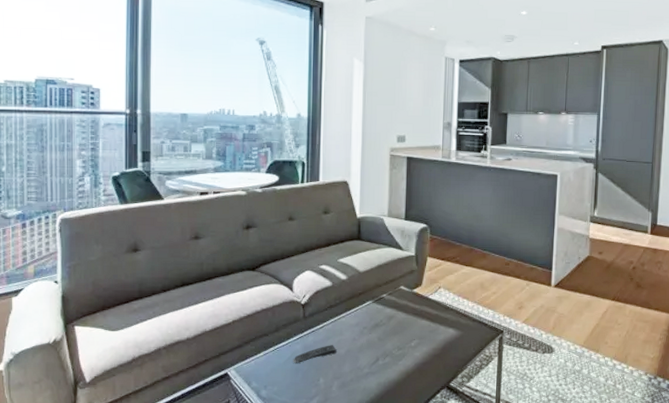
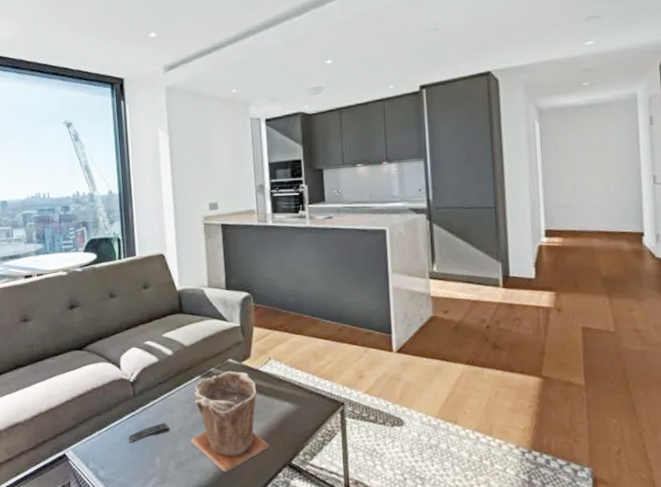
plant pot: none [356,297,431,393] -> present [191,370,269,473]

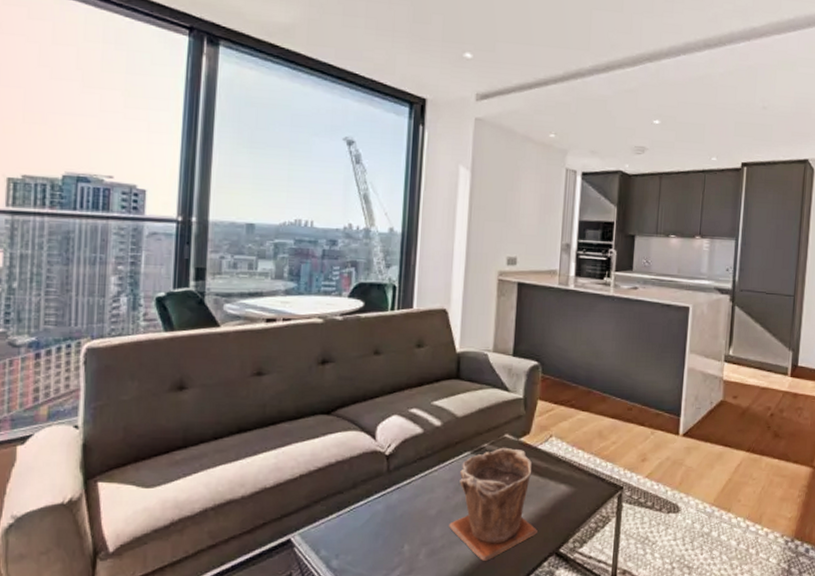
remote control: present [127,423,170,444] -> none [372,504,426,528]

